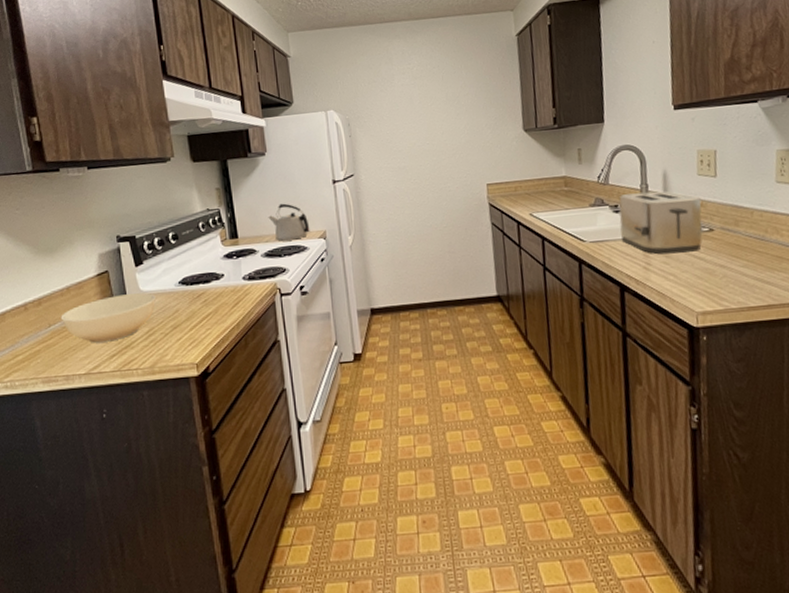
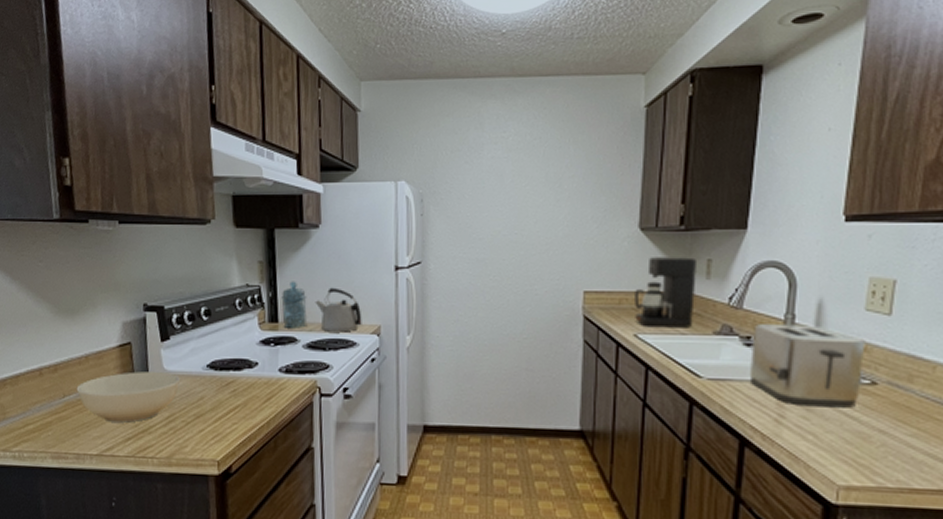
canister: none [239,201,262,242] -> present [281,281,307,328]
coffee maker: none [526,148,574,206] -> present [635,257,696,328]

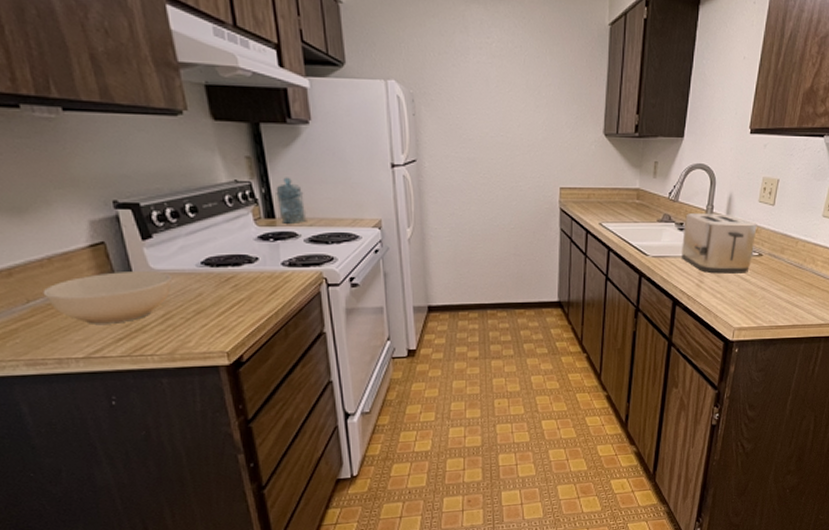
kettle: present [315,287,362,334] -> none [312,184,363,228]
coffee maker: present [635,257,696,328] -> none [600,159,646,217]

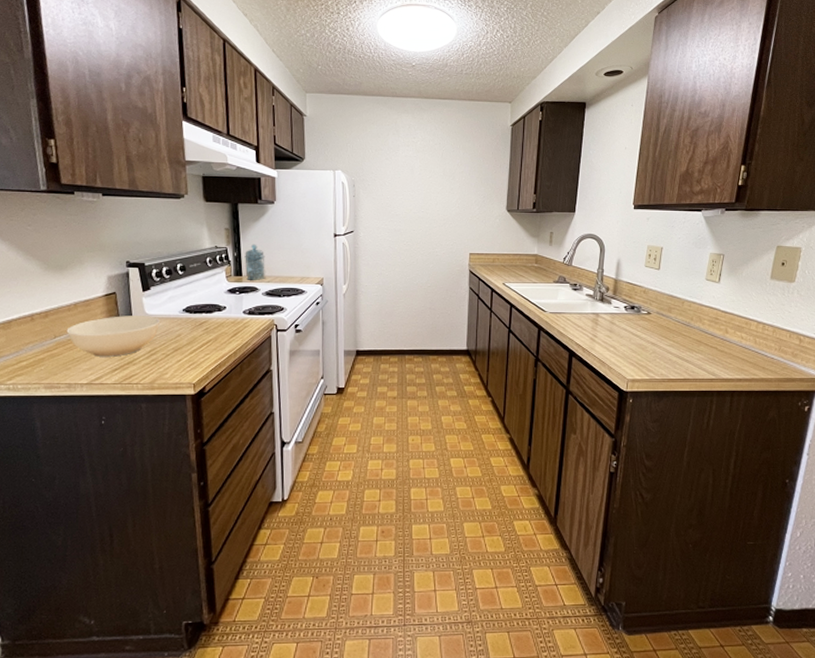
toaster: present [681,213,757,274] -> none [575,276,645,329]

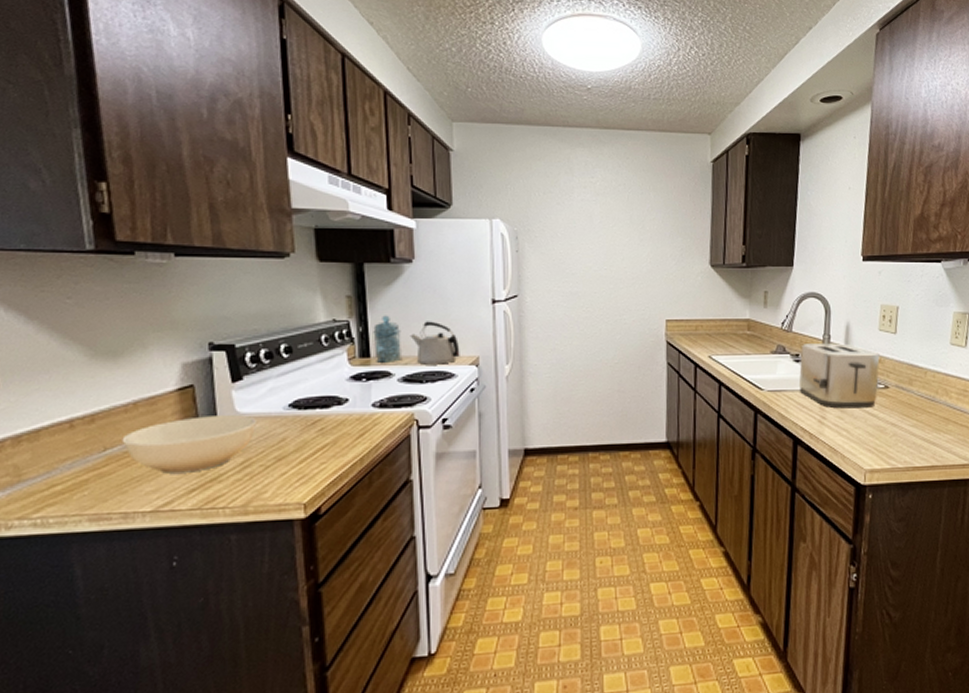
kettle: none [271,249,309,284] -> present [410,321,460,366]
toaster: none [575,276,645,329] -> present [798,343,880,409]

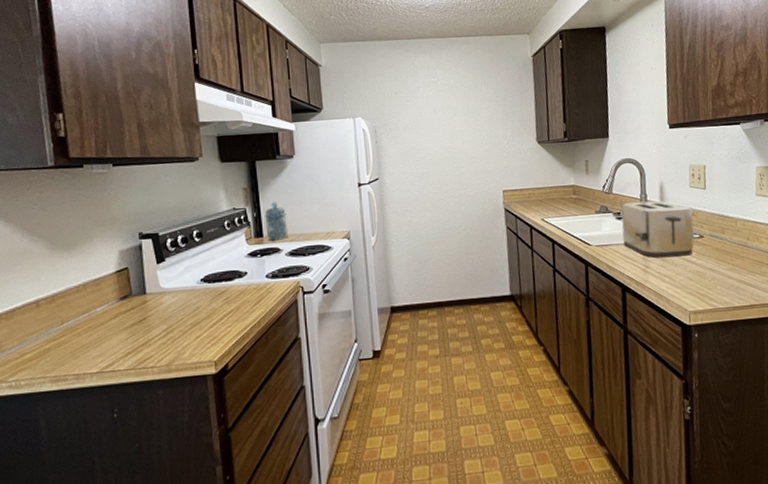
bowl: present [121,415,256,474] -> none [74,290,176,341]
kettle: present [410,321,460,366] -> none [294,204,334,242]

